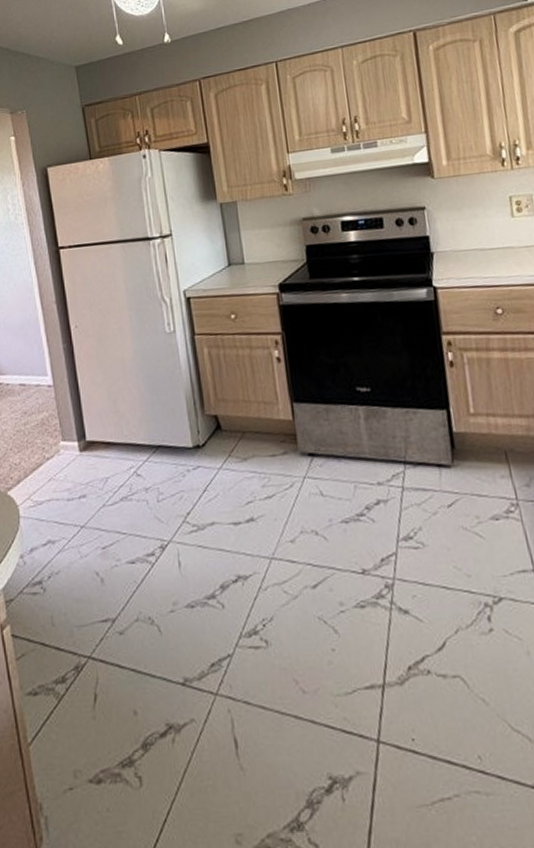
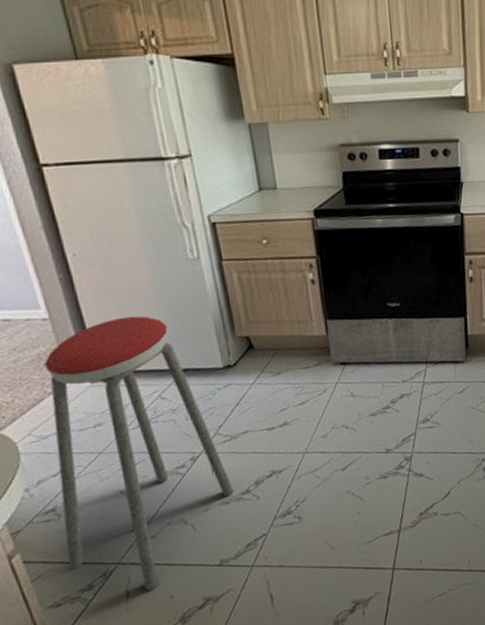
music stool: none [45,387,199,699] -> present [43,316,234,591]

